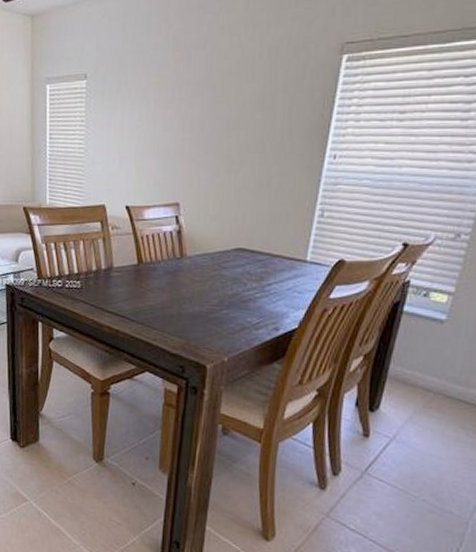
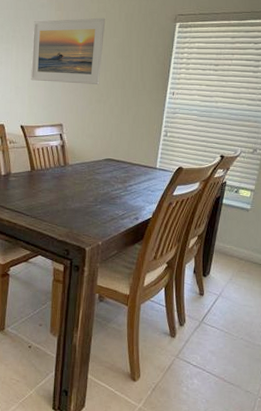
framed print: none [139,56,241,149] -> present [31,17,106,84]

